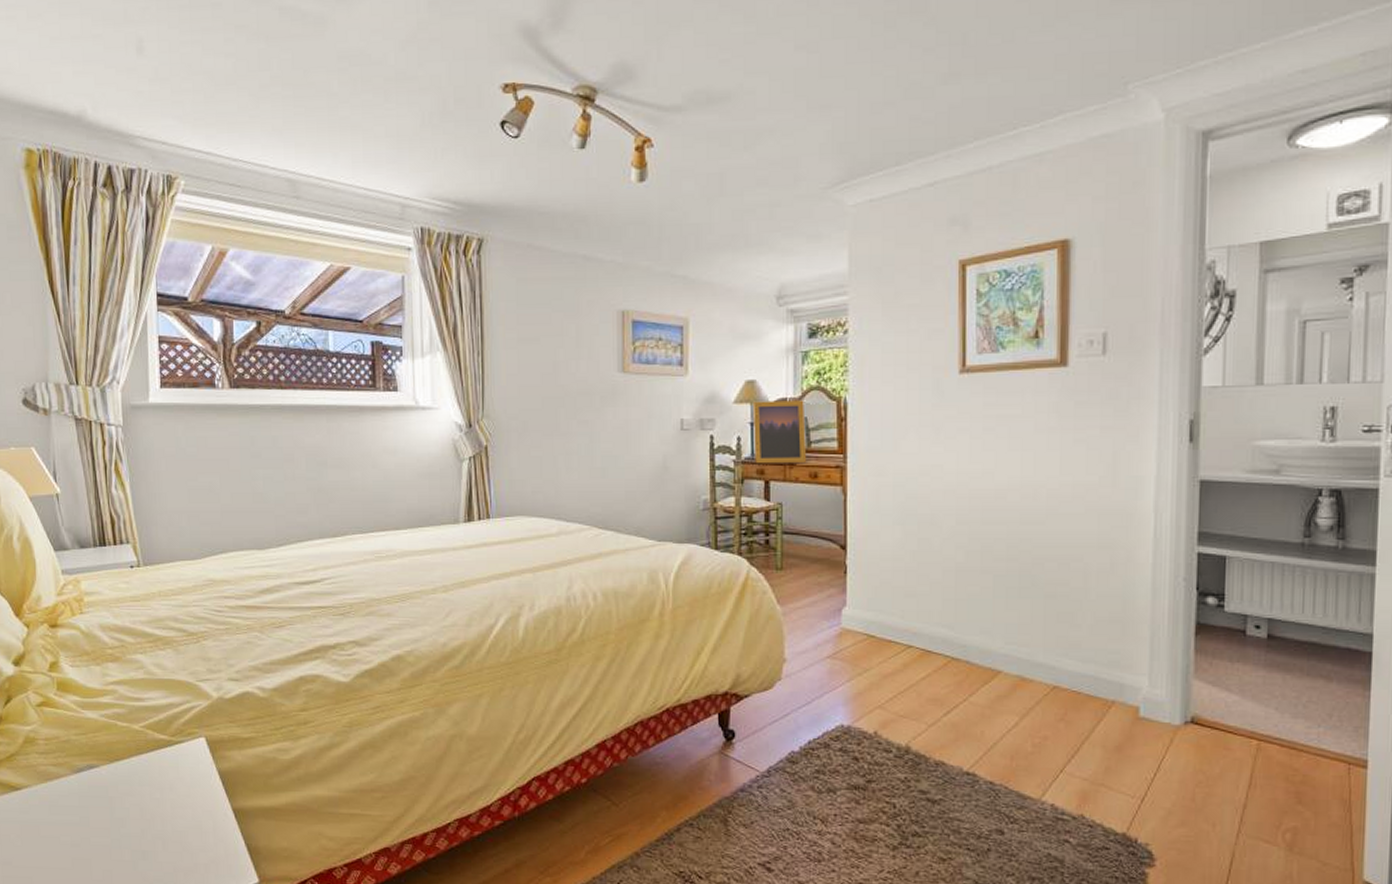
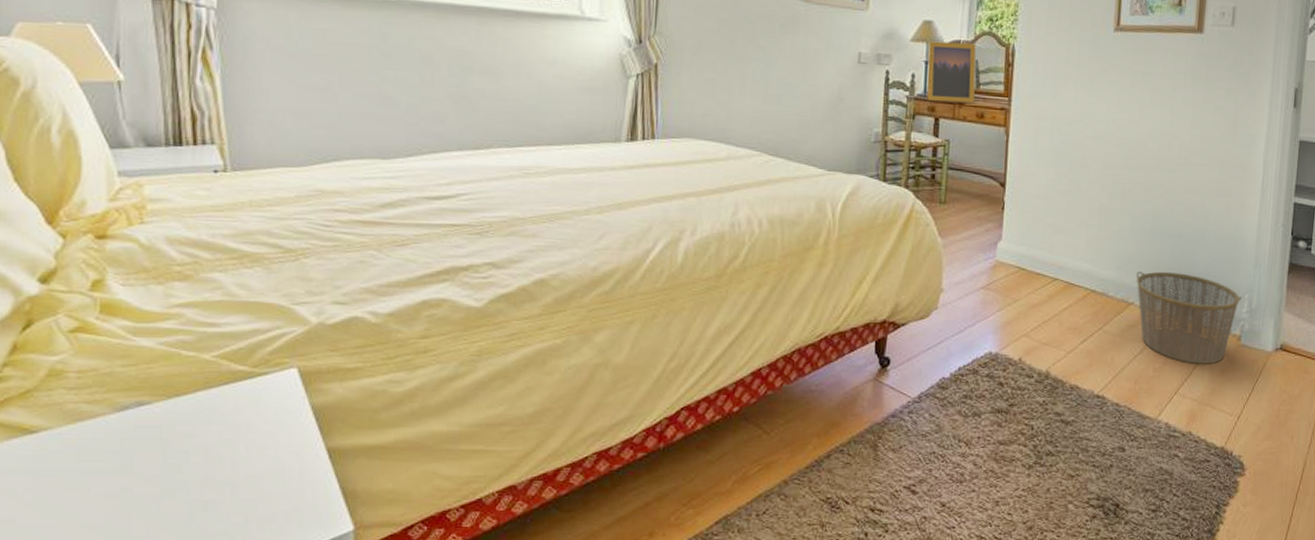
basket: none [1004,635,1137,739] -> present [1136,271,1242,364]

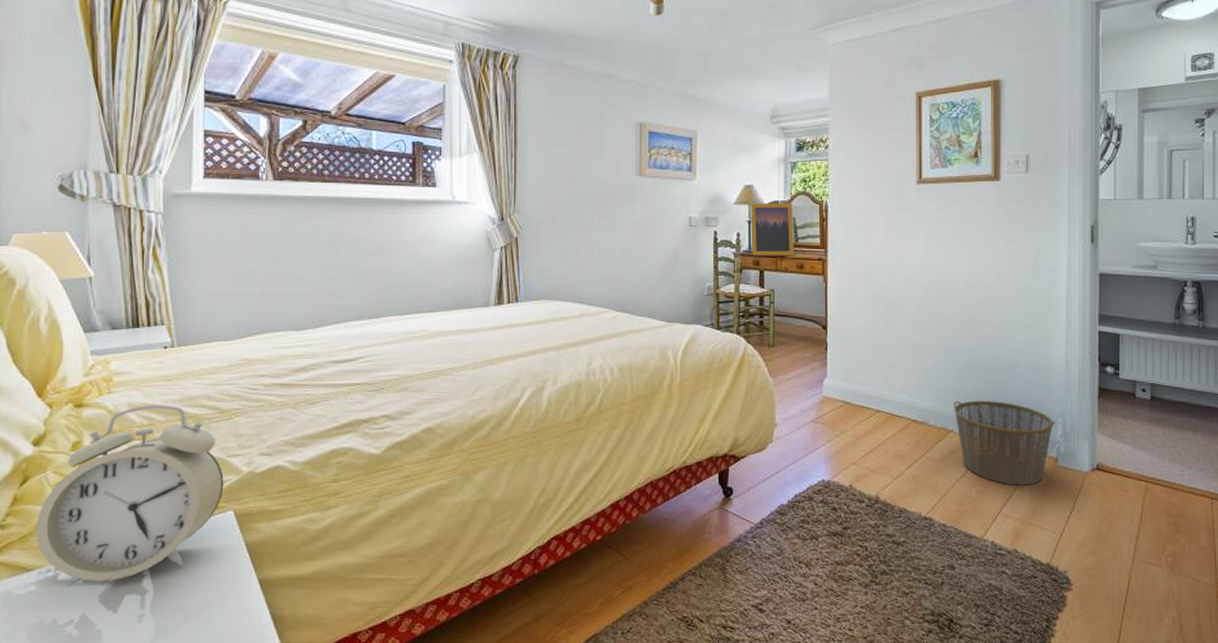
alarm clock: none [43,239,287,453] -> present [36,405,224,587]

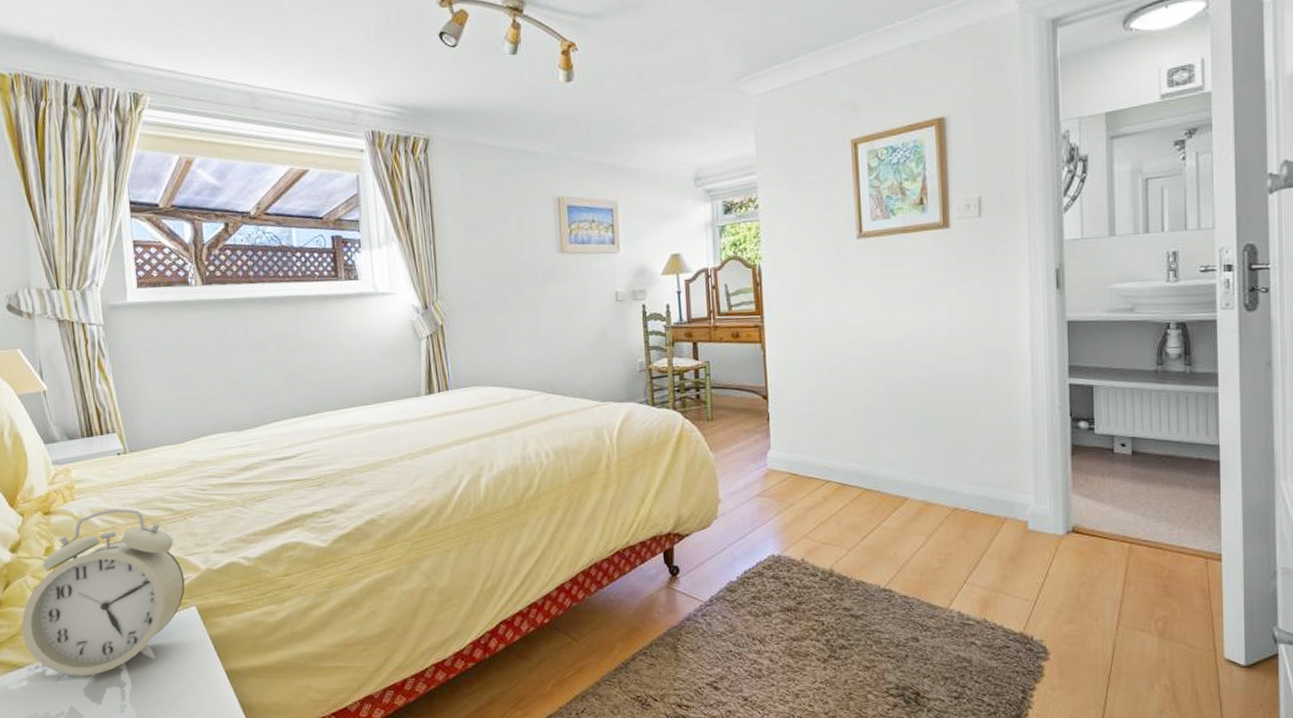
picture frame: present [751,203,795,257] -> none [679,269,729,328]
basket: present [954,400,1055,485] -> none [909,464,1023,553]

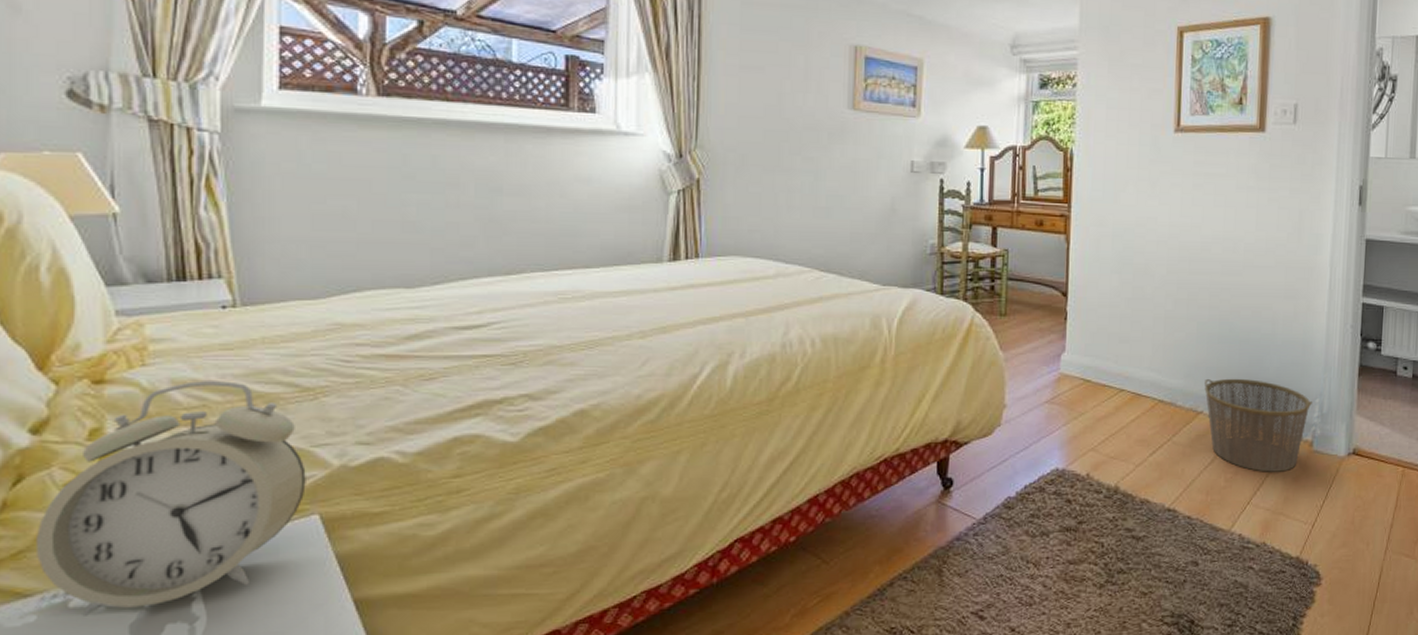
basket: none [909,464,1023,553] -> present [1204,378,1312,472]

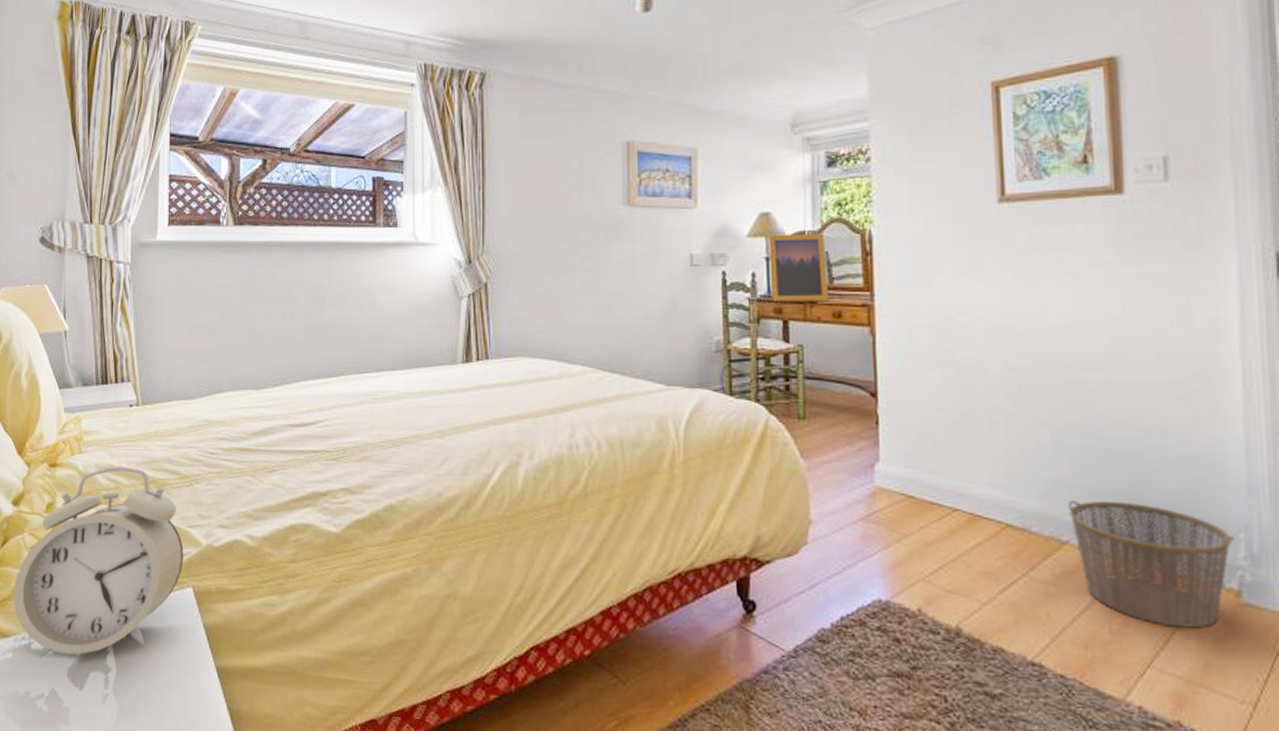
picture frame: none [983,147,1034,212] -> present [769,233,830,302]

